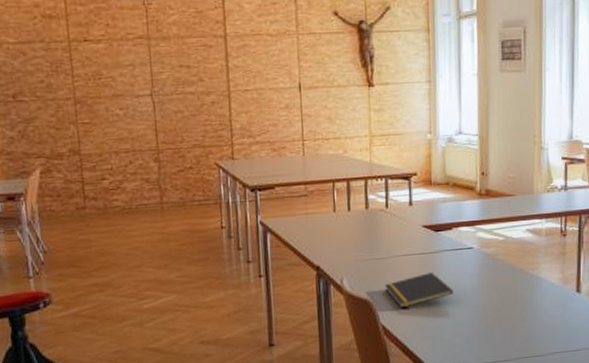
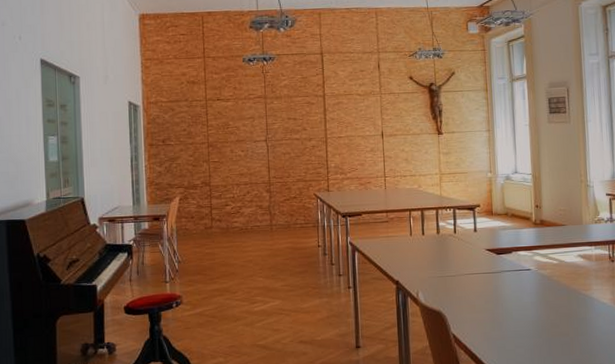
notepad: present [385,272,453,308] -> none [454,289,515,320]

